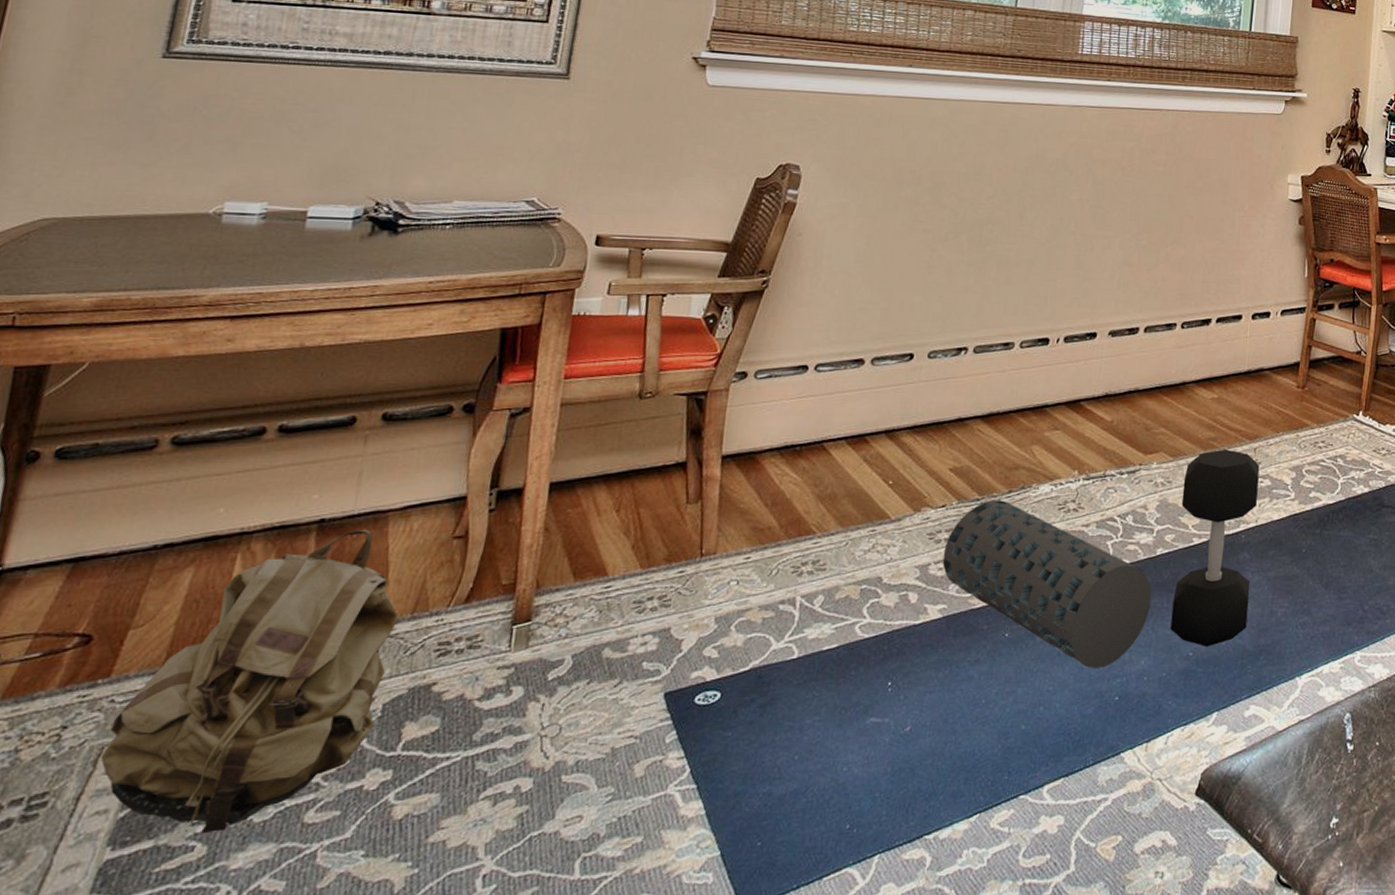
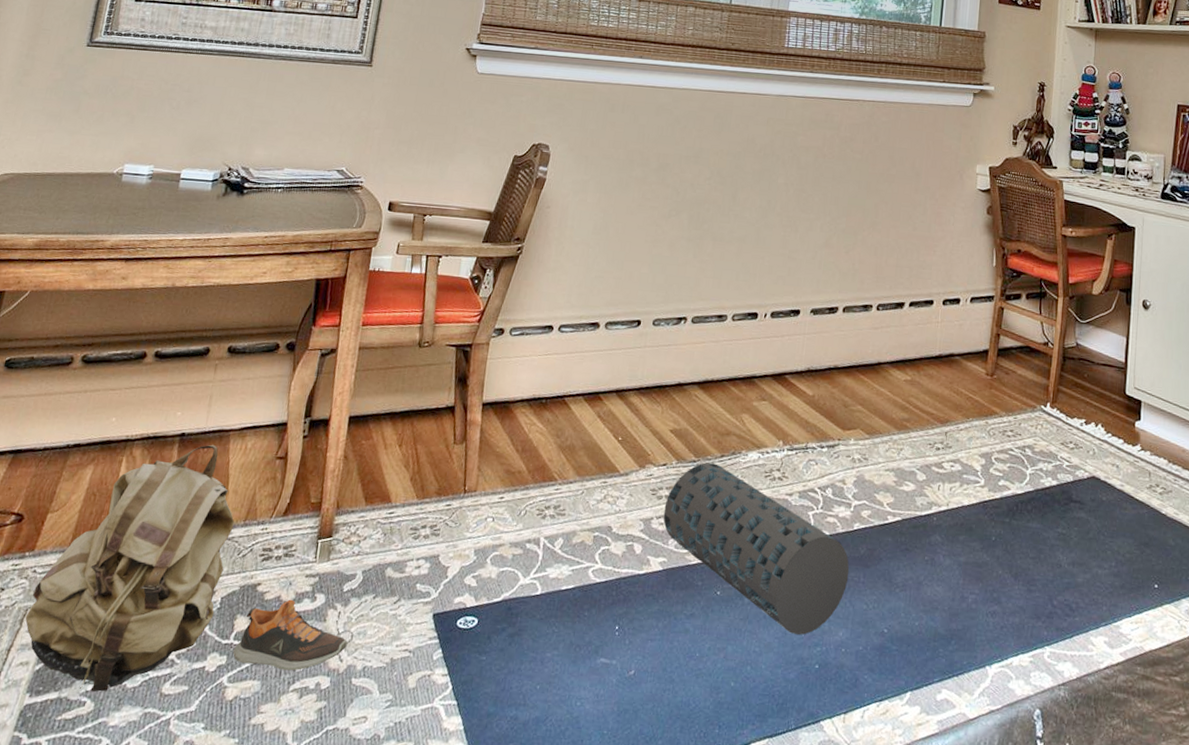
athletic shoe: none [401,696,555,777] -> present [233,599,347,671]
dumbbell: present [1170,449,1260,646] -> none [866,430,951,625]

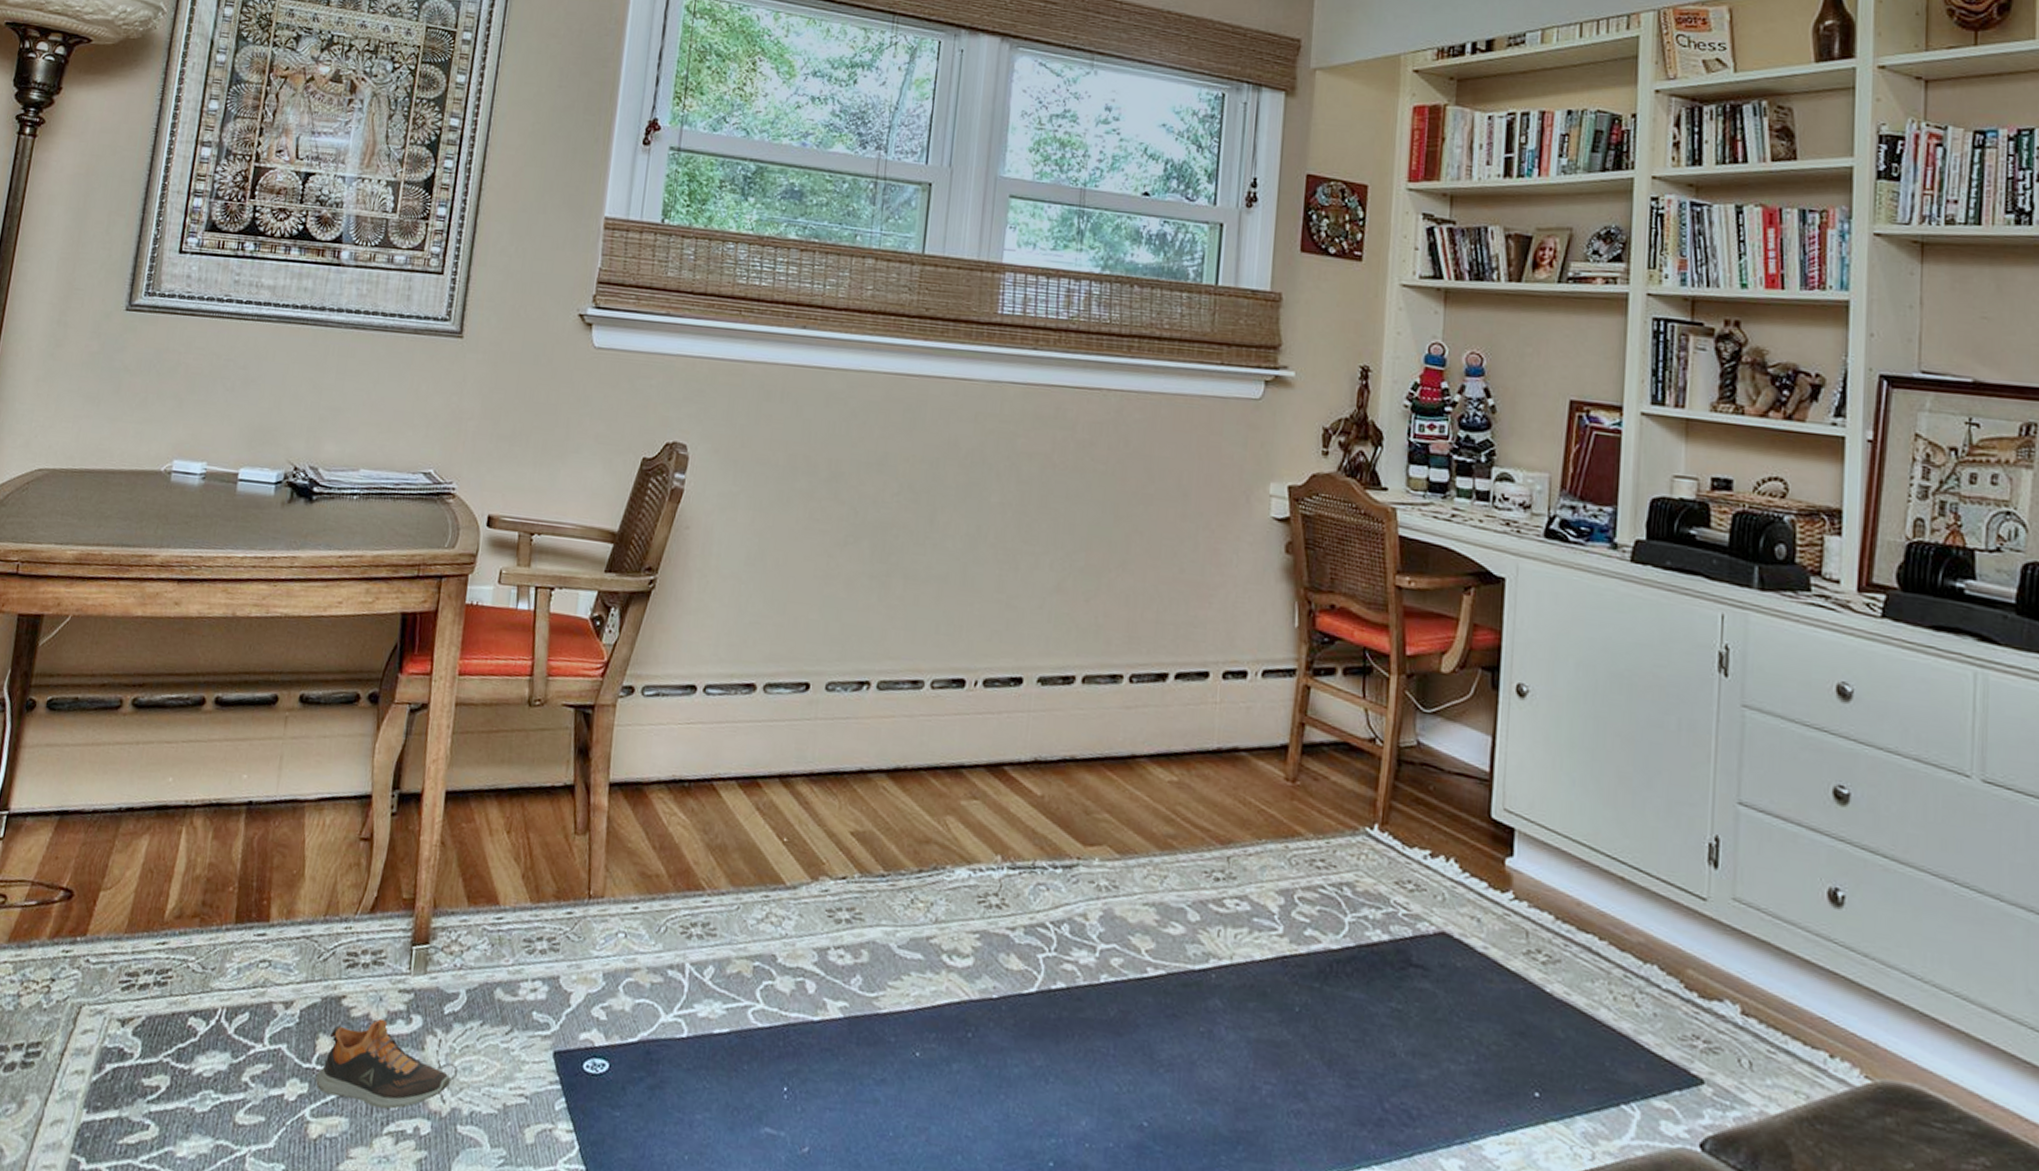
backpack: present [25,444,235,692] -> none [79,817,313,1115]
foam roller: present [663,462,850,635] -> none [843,878,1095,1120]

